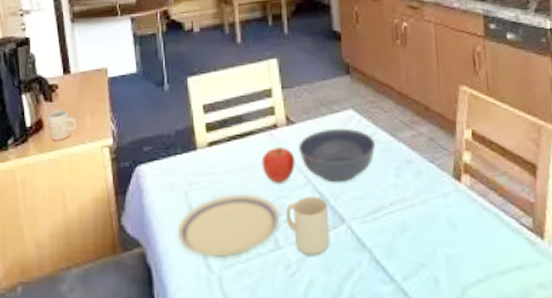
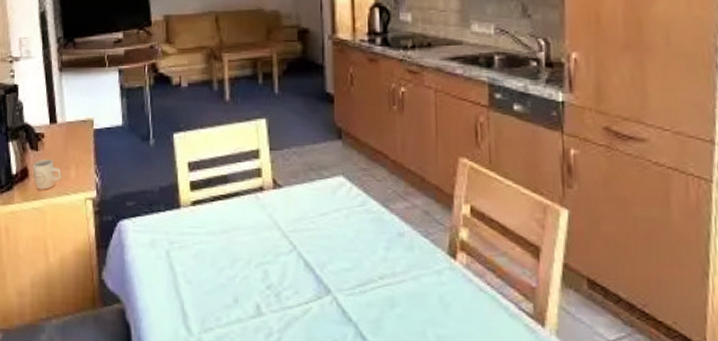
plate: present [177,193,281,257] -> none [157,255,264,320]
fruit: present [261,146,295,183] -> none [246,210,281,248]
cup: present [286,196,330,256] -> none [269,263,314,326]
bowl: present [299,128,376,183] -> none [285,194,367,252]

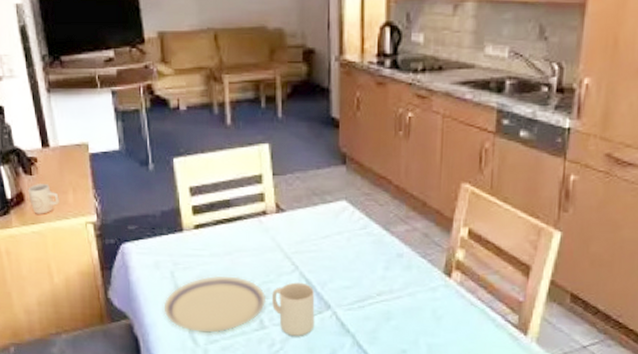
plate: none [157,255,264,320] -> present [163,275,267,333]
cup: none [269,263,314,326] -> present [272,282,315,337]

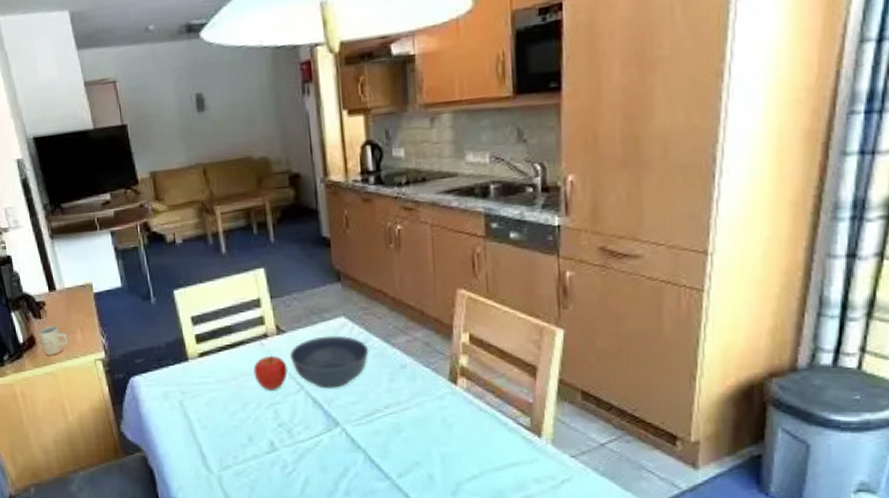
plate: present [163,275,267,333] -> none [175,400,276,459]
fruit: none [249,233,284,268] -> present [253,355,288,390]
cup: present [272,282,315,337] -> none [280,401,325,457]
bowl: none [288,218,368,271] -> present [290,335,369,389]

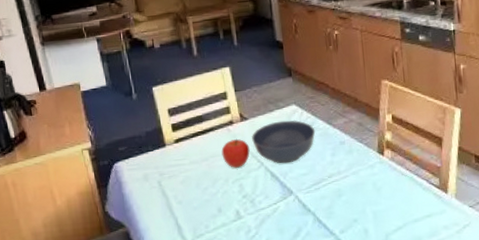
mug: present [38,326,69,356] -> none [29,121,58,148]

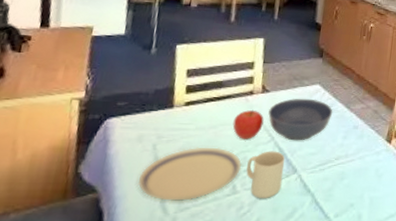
plate: none [154,178,241,230] -> present [137,147,242,201]
cup: none [244,175,282,222] -> present [246,151,285,199]

